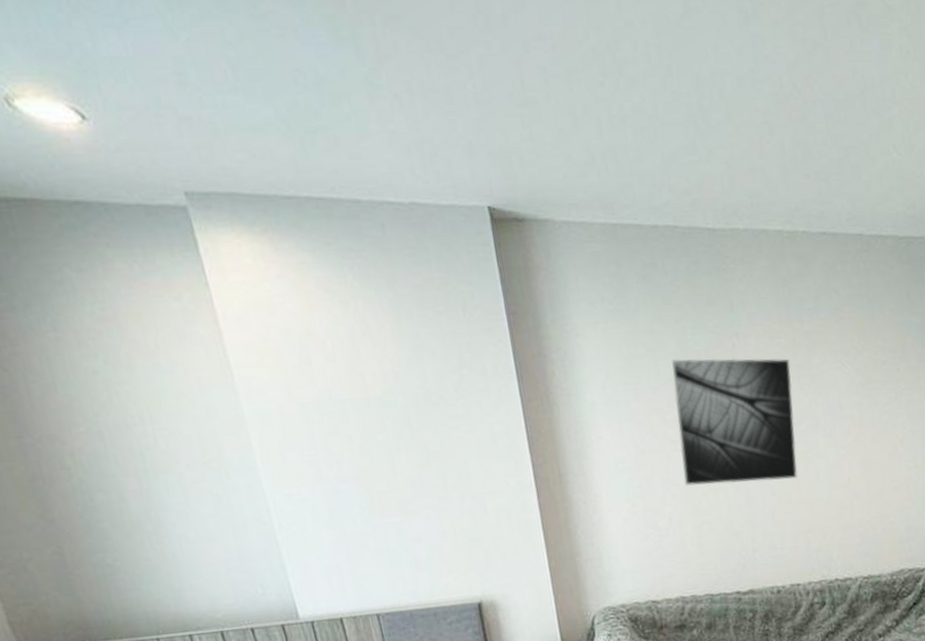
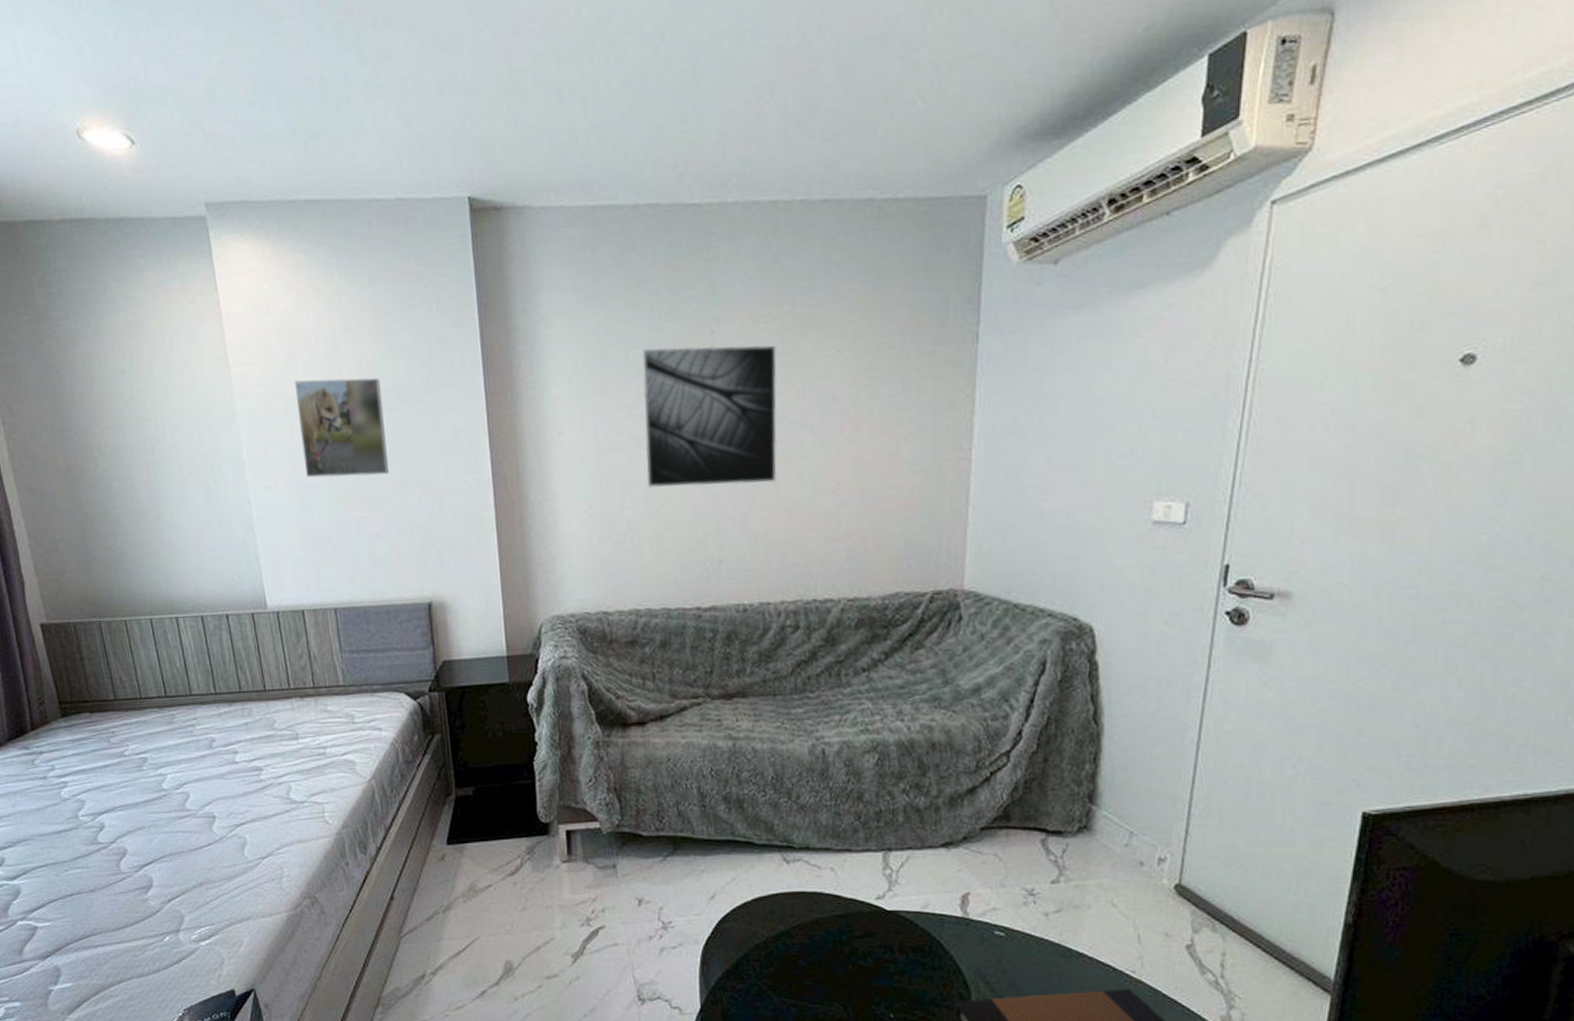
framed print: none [310,382,425,484] -> present [294,377,389,478]

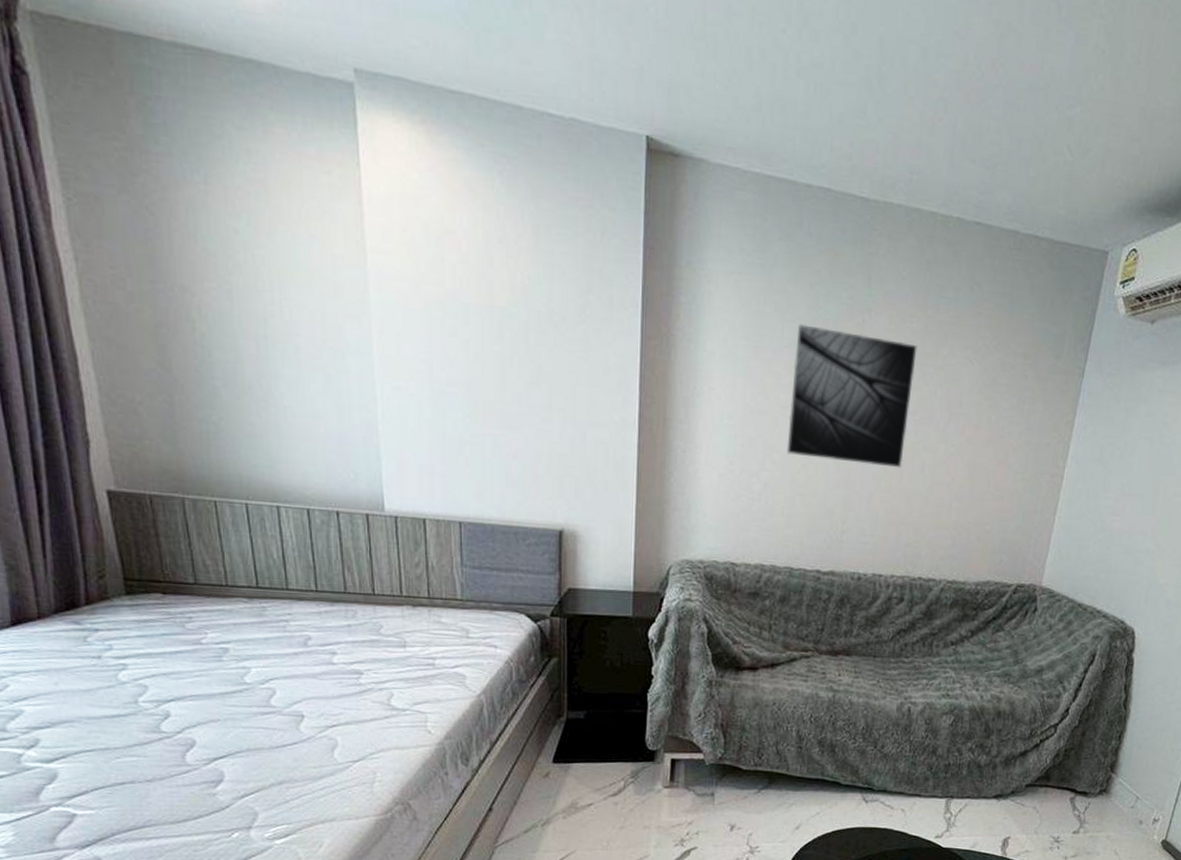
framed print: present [294,377,389,478] -> none [439,282,533,397]

